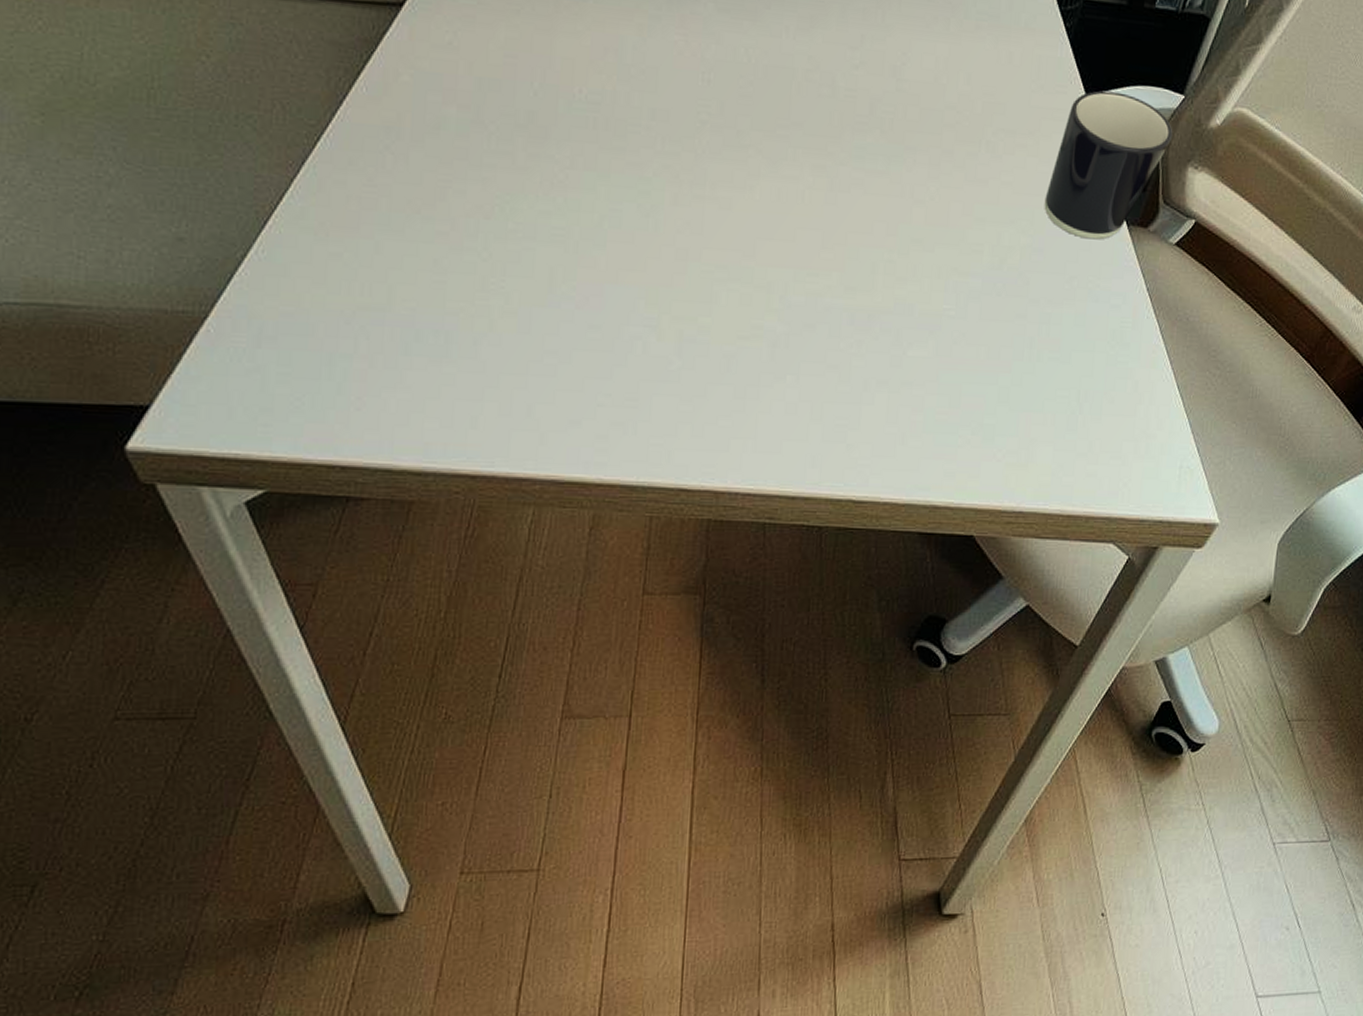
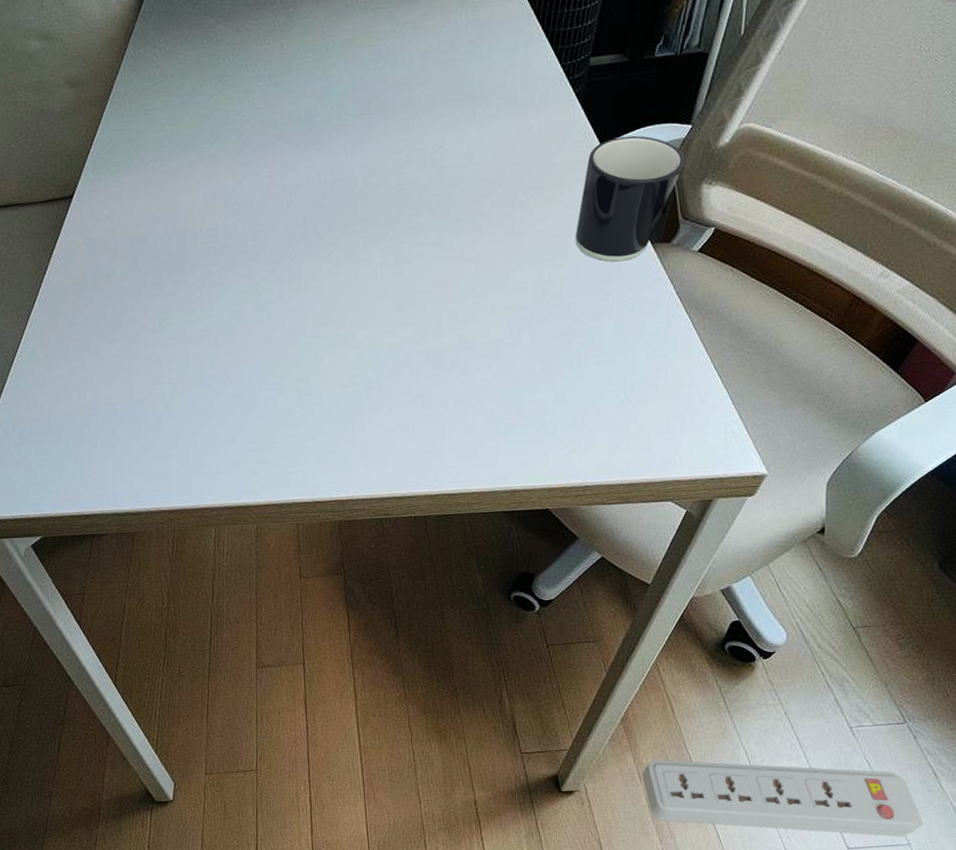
power strip: none [1040,875,1336,983] -> present [642,759,923,837]

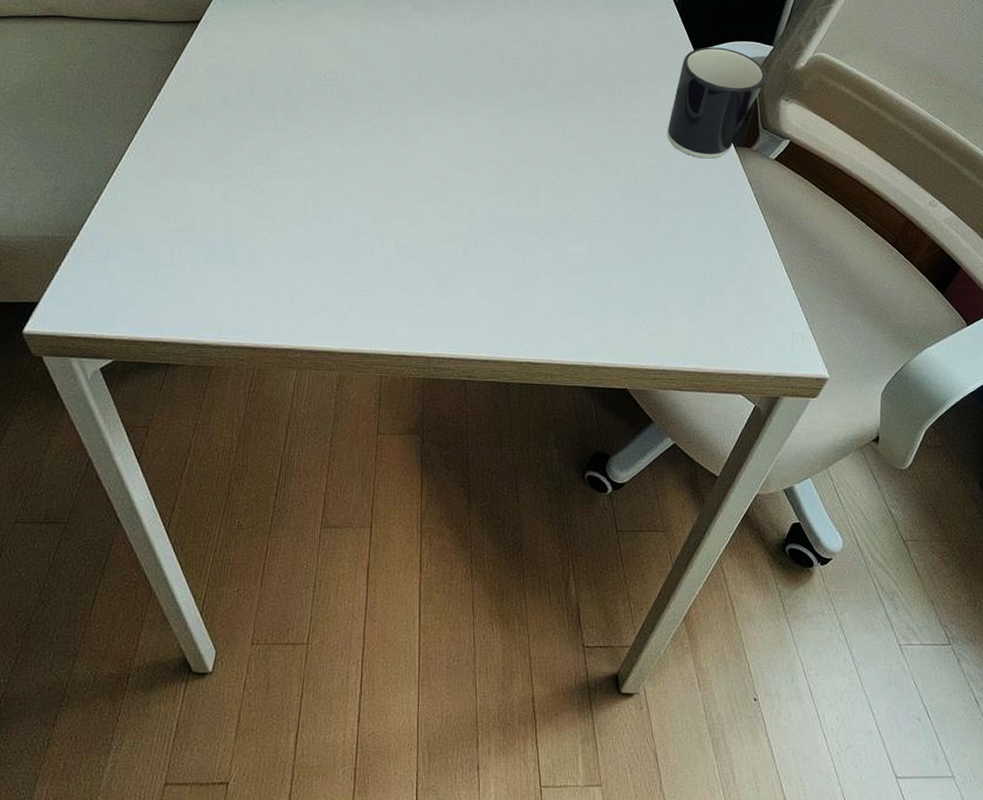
power strip: present [642,759,923,837] -> none [701,665,965,768]

